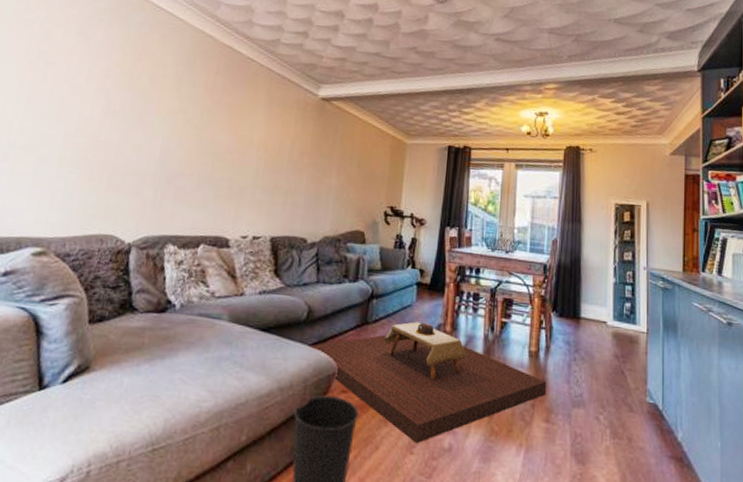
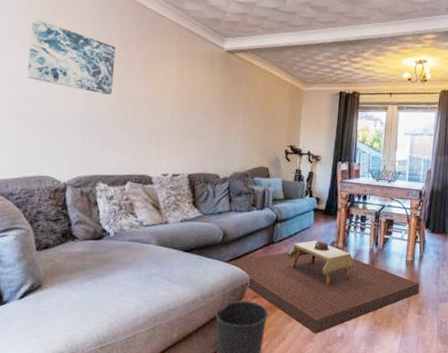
wall art: none [100,60,201,145] -> present [27,18,116,95]

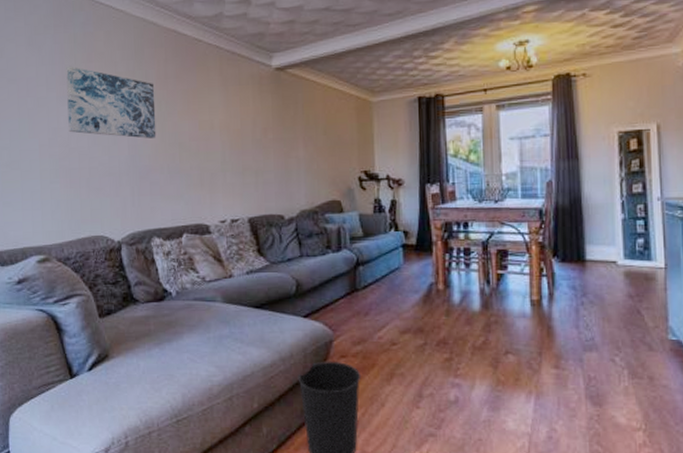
coffee table: present [226,240,420,334] -> none [303,283,554,398]

